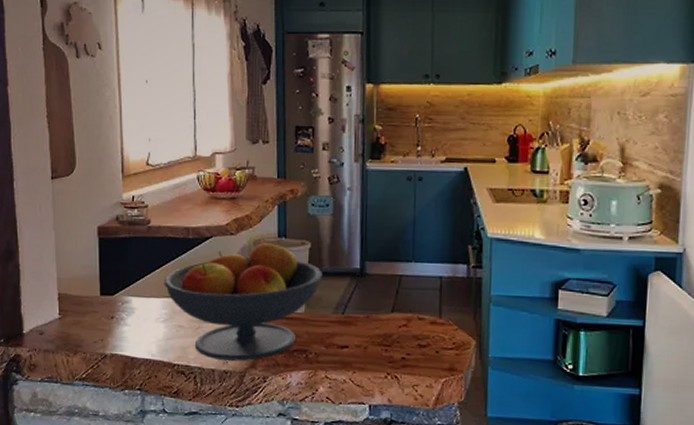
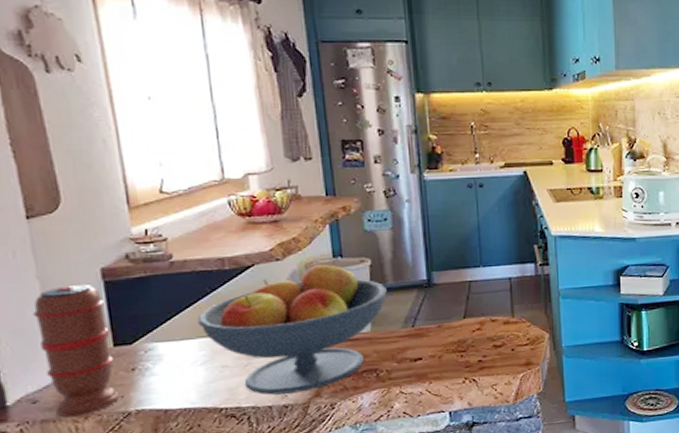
spice grinder: none [48,238,100,351] -> present [32,283,120,417]

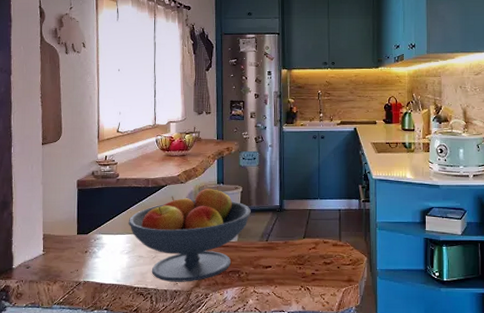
spice grinder: present [32,283,120,417] -> none [36,189,76,280]

